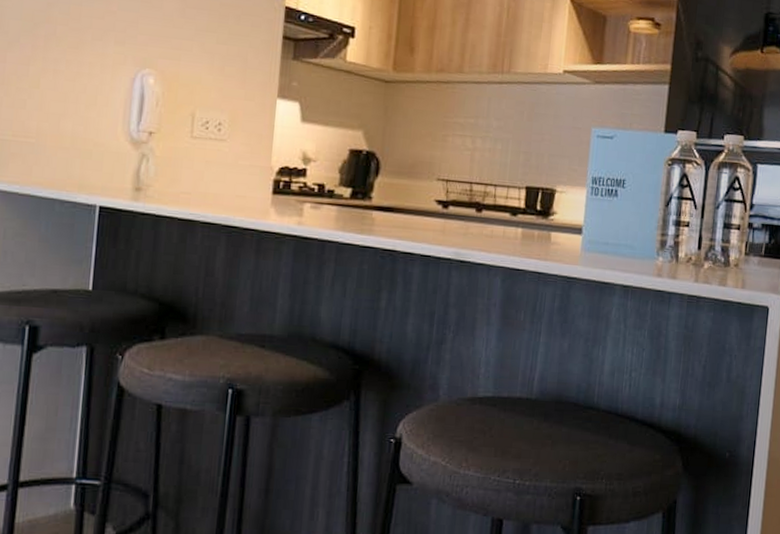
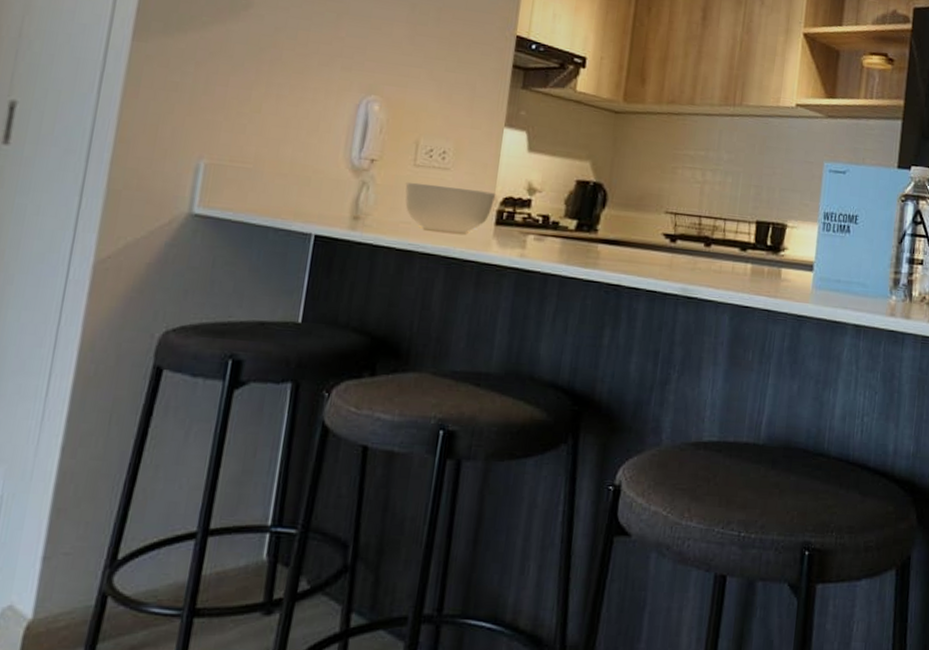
bowl: none [183,153,272,205] -> present [405,181,496,236]

